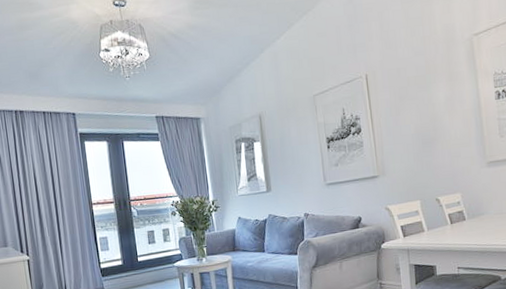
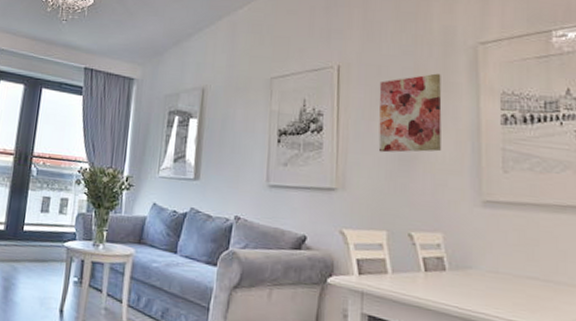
wall art: none [400,66,453,140] -> present [378,73,442,153]

